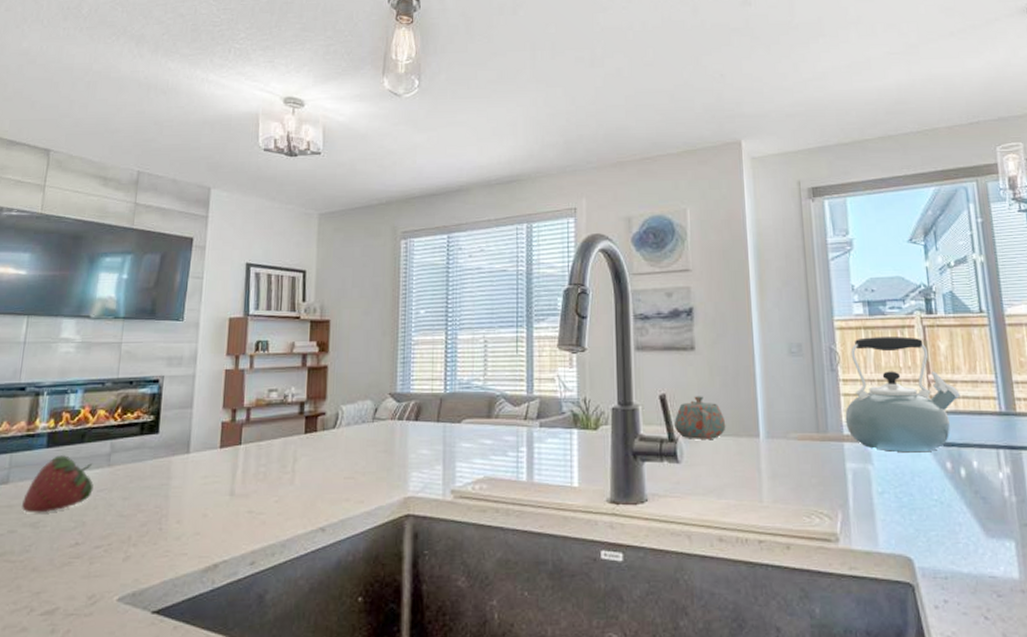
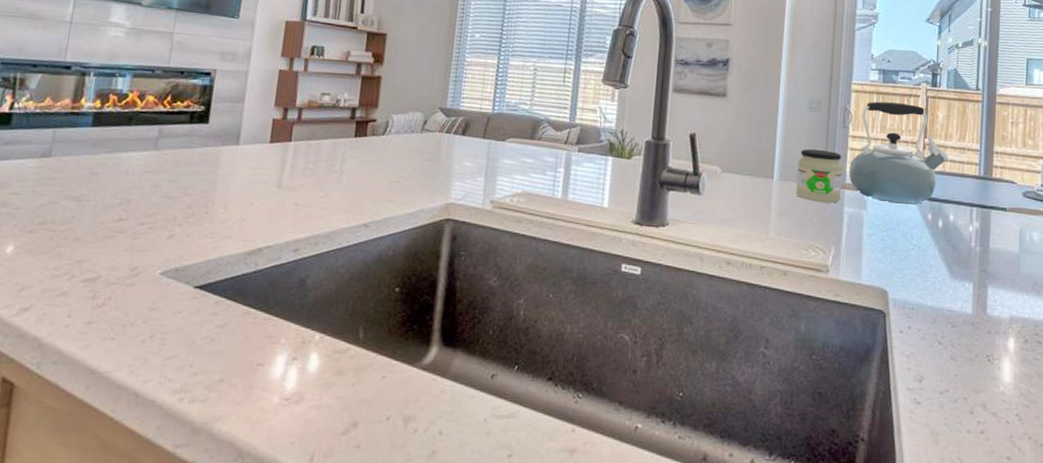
fruit: present [22,455,94,513] -> none [64,135,140,188]
teapot: present [675,396,726,439] -> none [700,138,746,177]
jar: none [785,399,840,460] -> present [796,149,842,204]

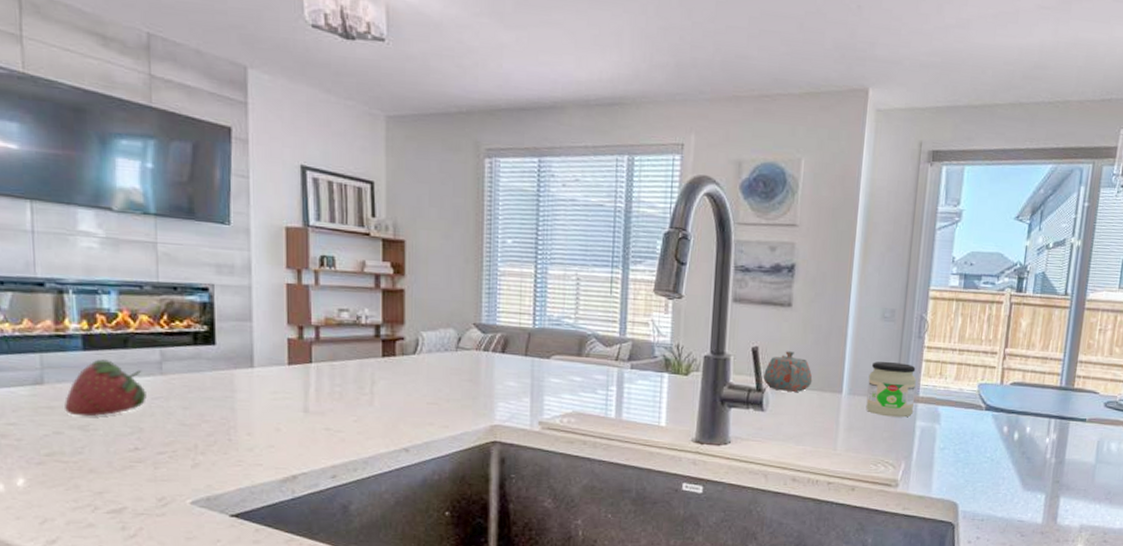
fruit: none [64,135,140,188] -> present [65,359,146,417]
teapot: none [700,138,746,177] -> present [763,351,813,392]
kettle: present [849,101,949,204] -> none [922,309,1030,417]

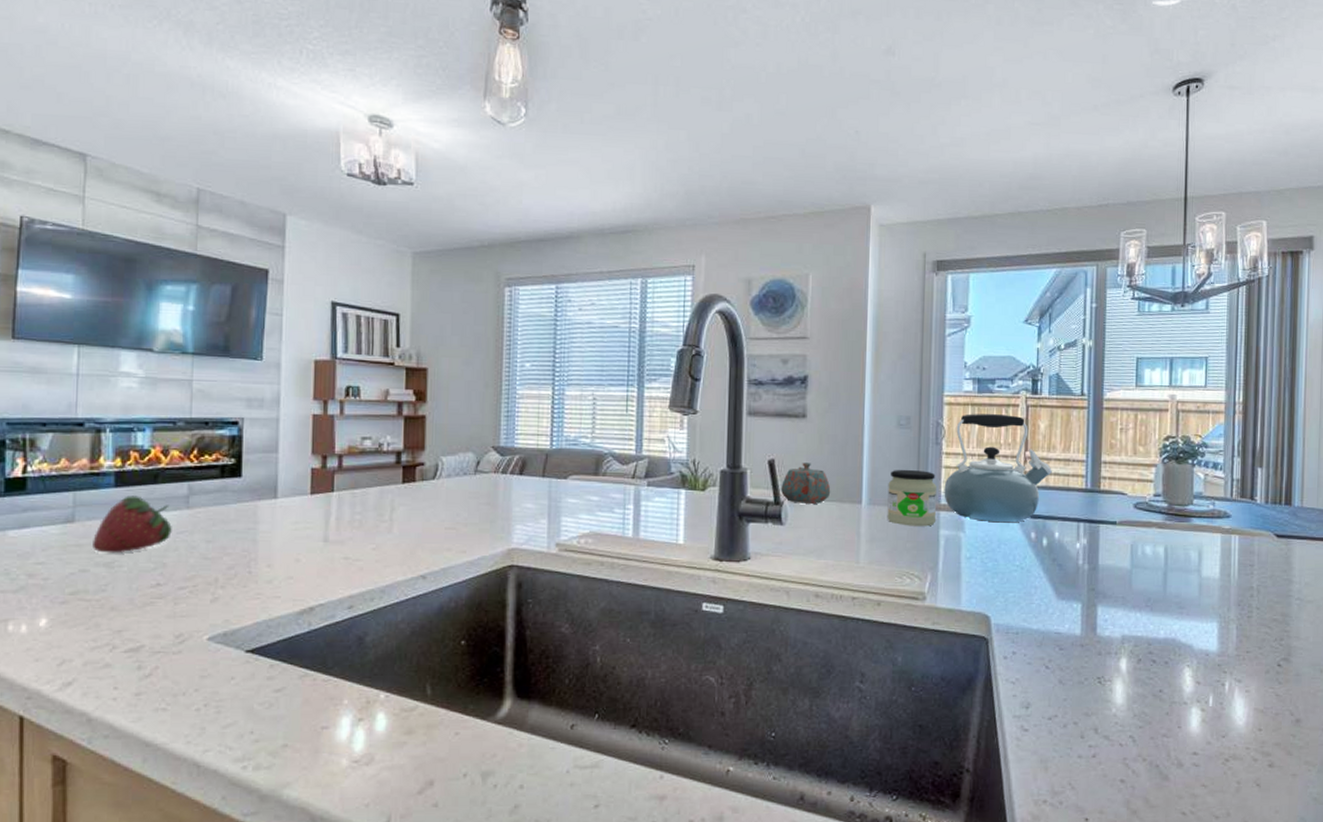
kettle: none [922,309,1030,417] -> present [944,414,1052,523]

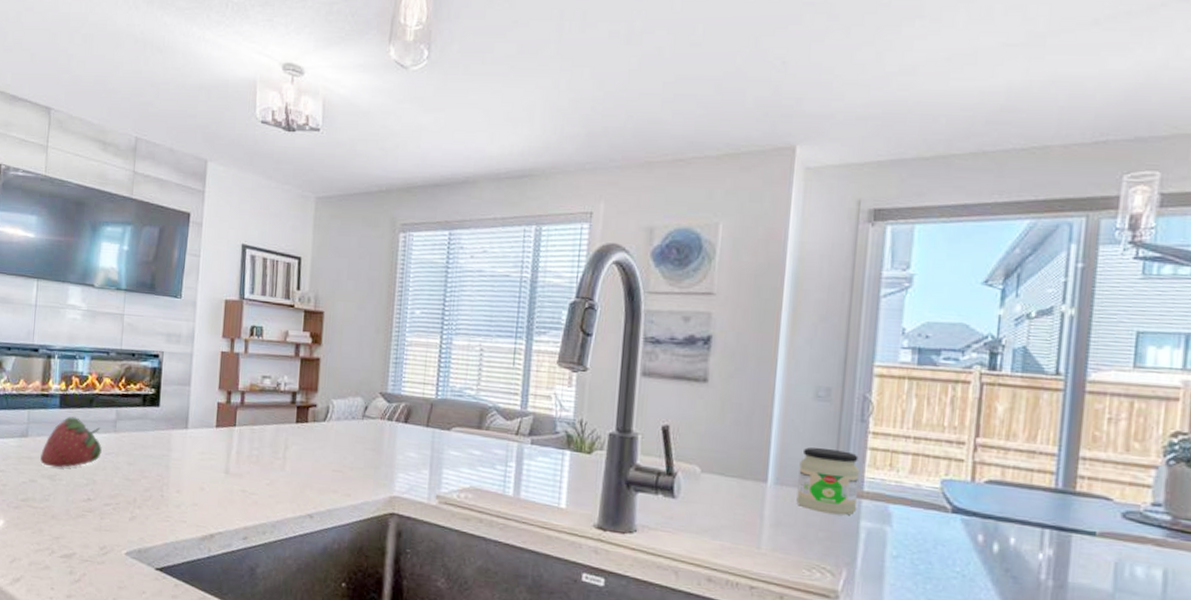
teapot: present [781,462,831,504] -> none [675,431,732,479]
kettle: present [944,414,1052,523] -> none [868,388,1011,521]

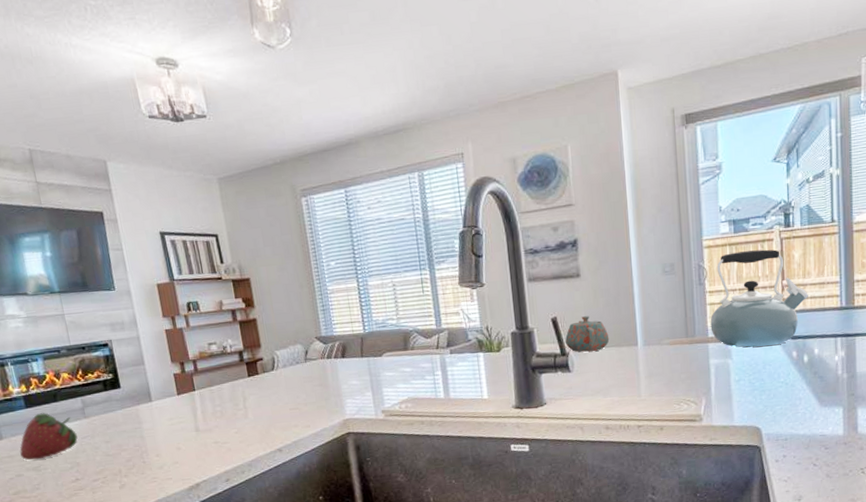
teapot: none [675,431,732,479] -> present [565,316,610,353]
jar: present [796,447,859,516] -> none [659,310,705,360]
kettle: none [868,388,1011,521] -> present [710,249,808,348]

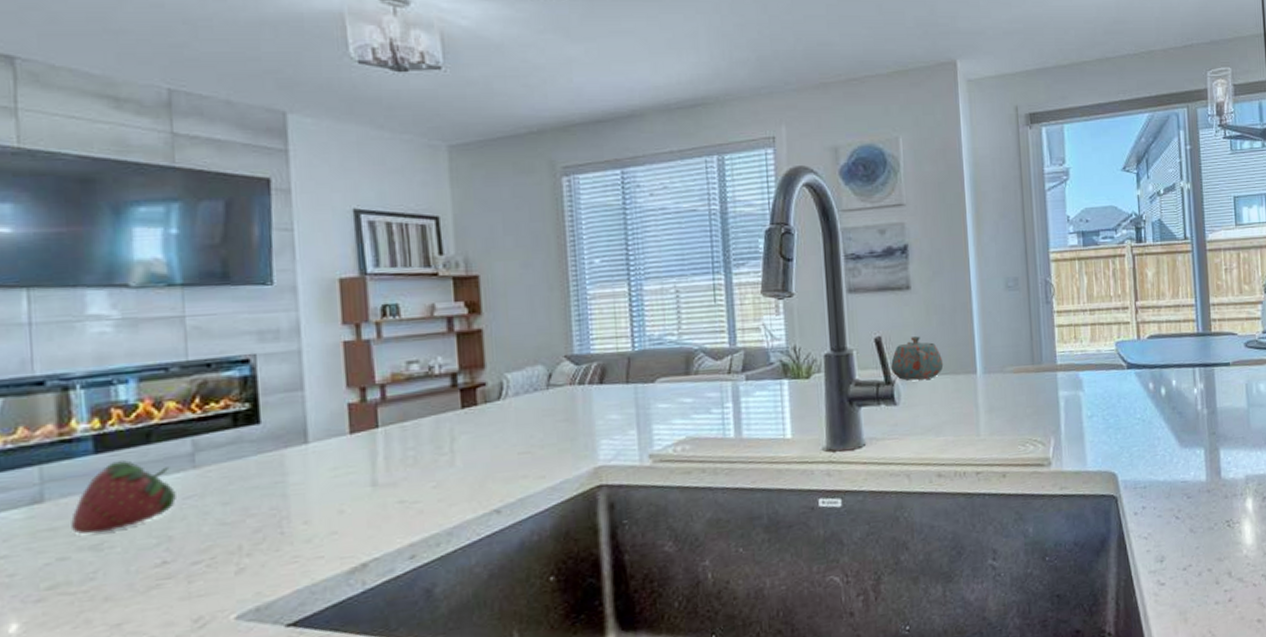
kettle: present [710,249,808,348] -> none [1058,266,1164,378]

